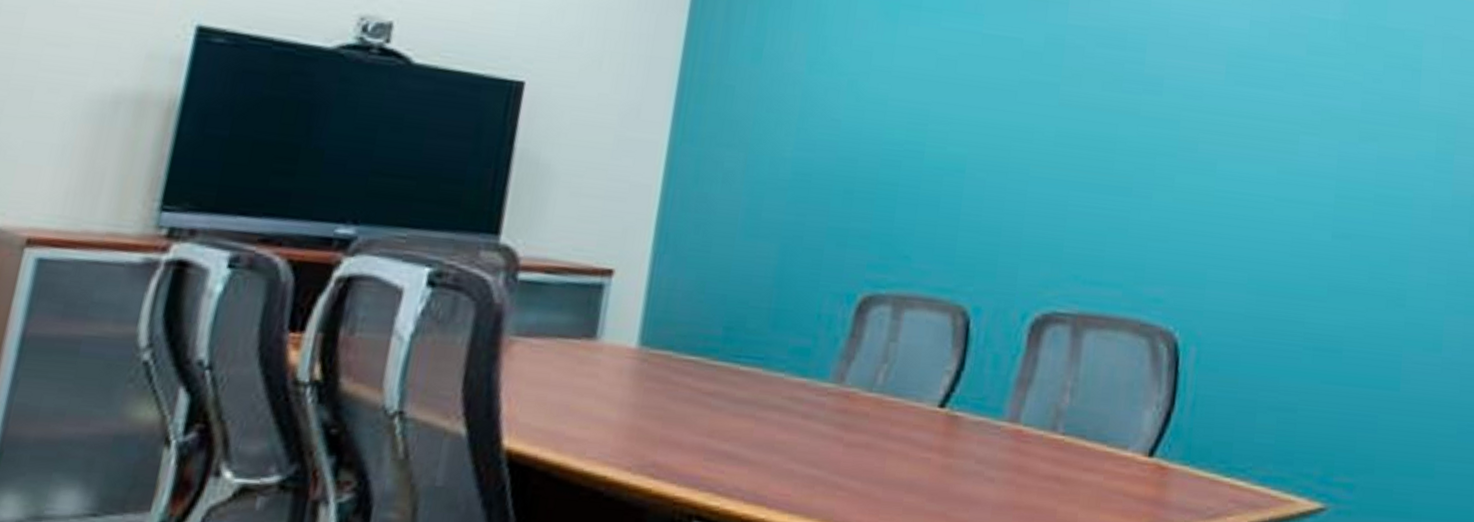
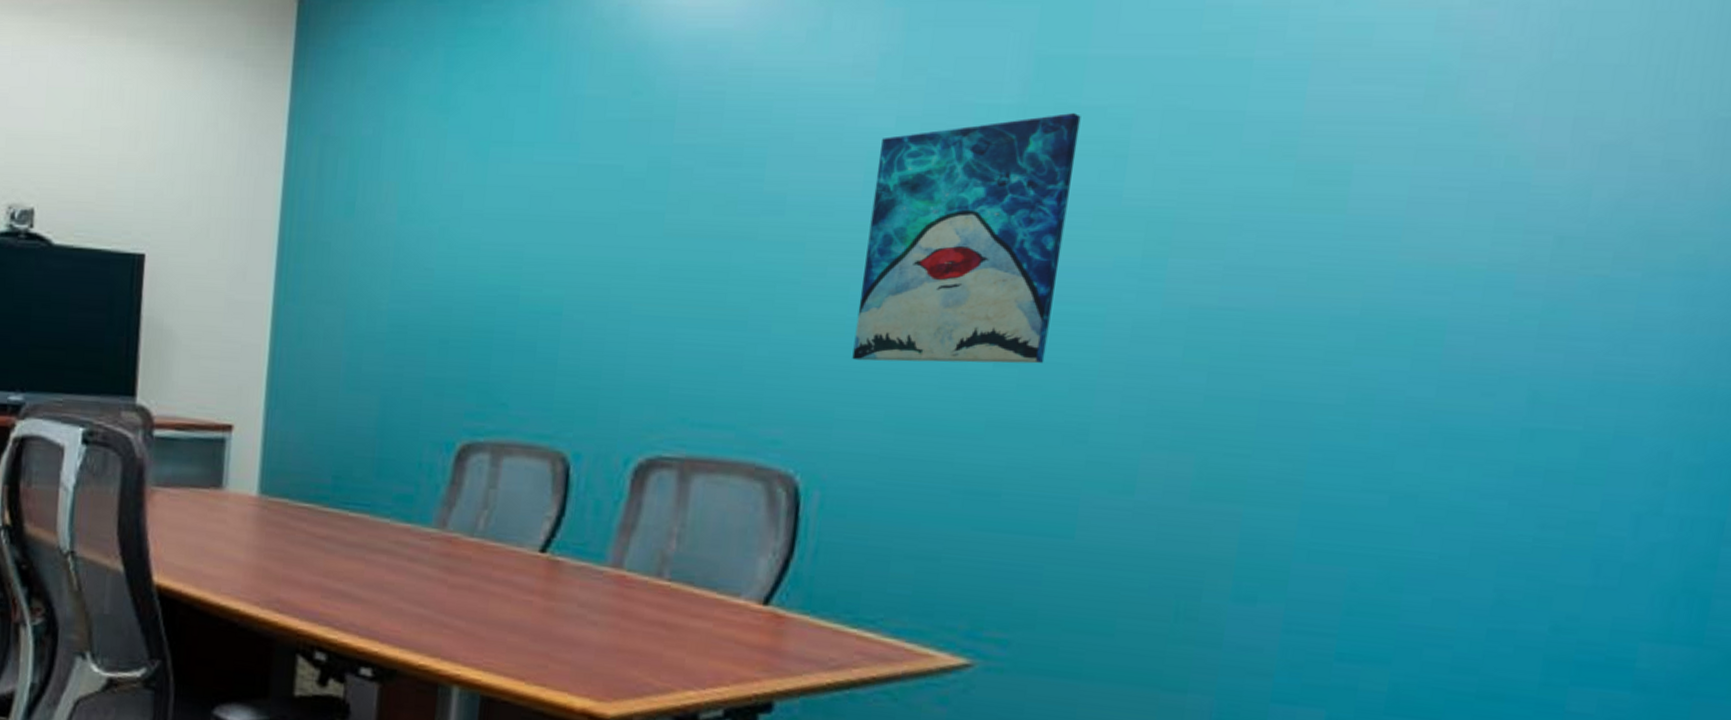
wall art: none [1220,32,1387,238] -> present [852,113,1081,364]

